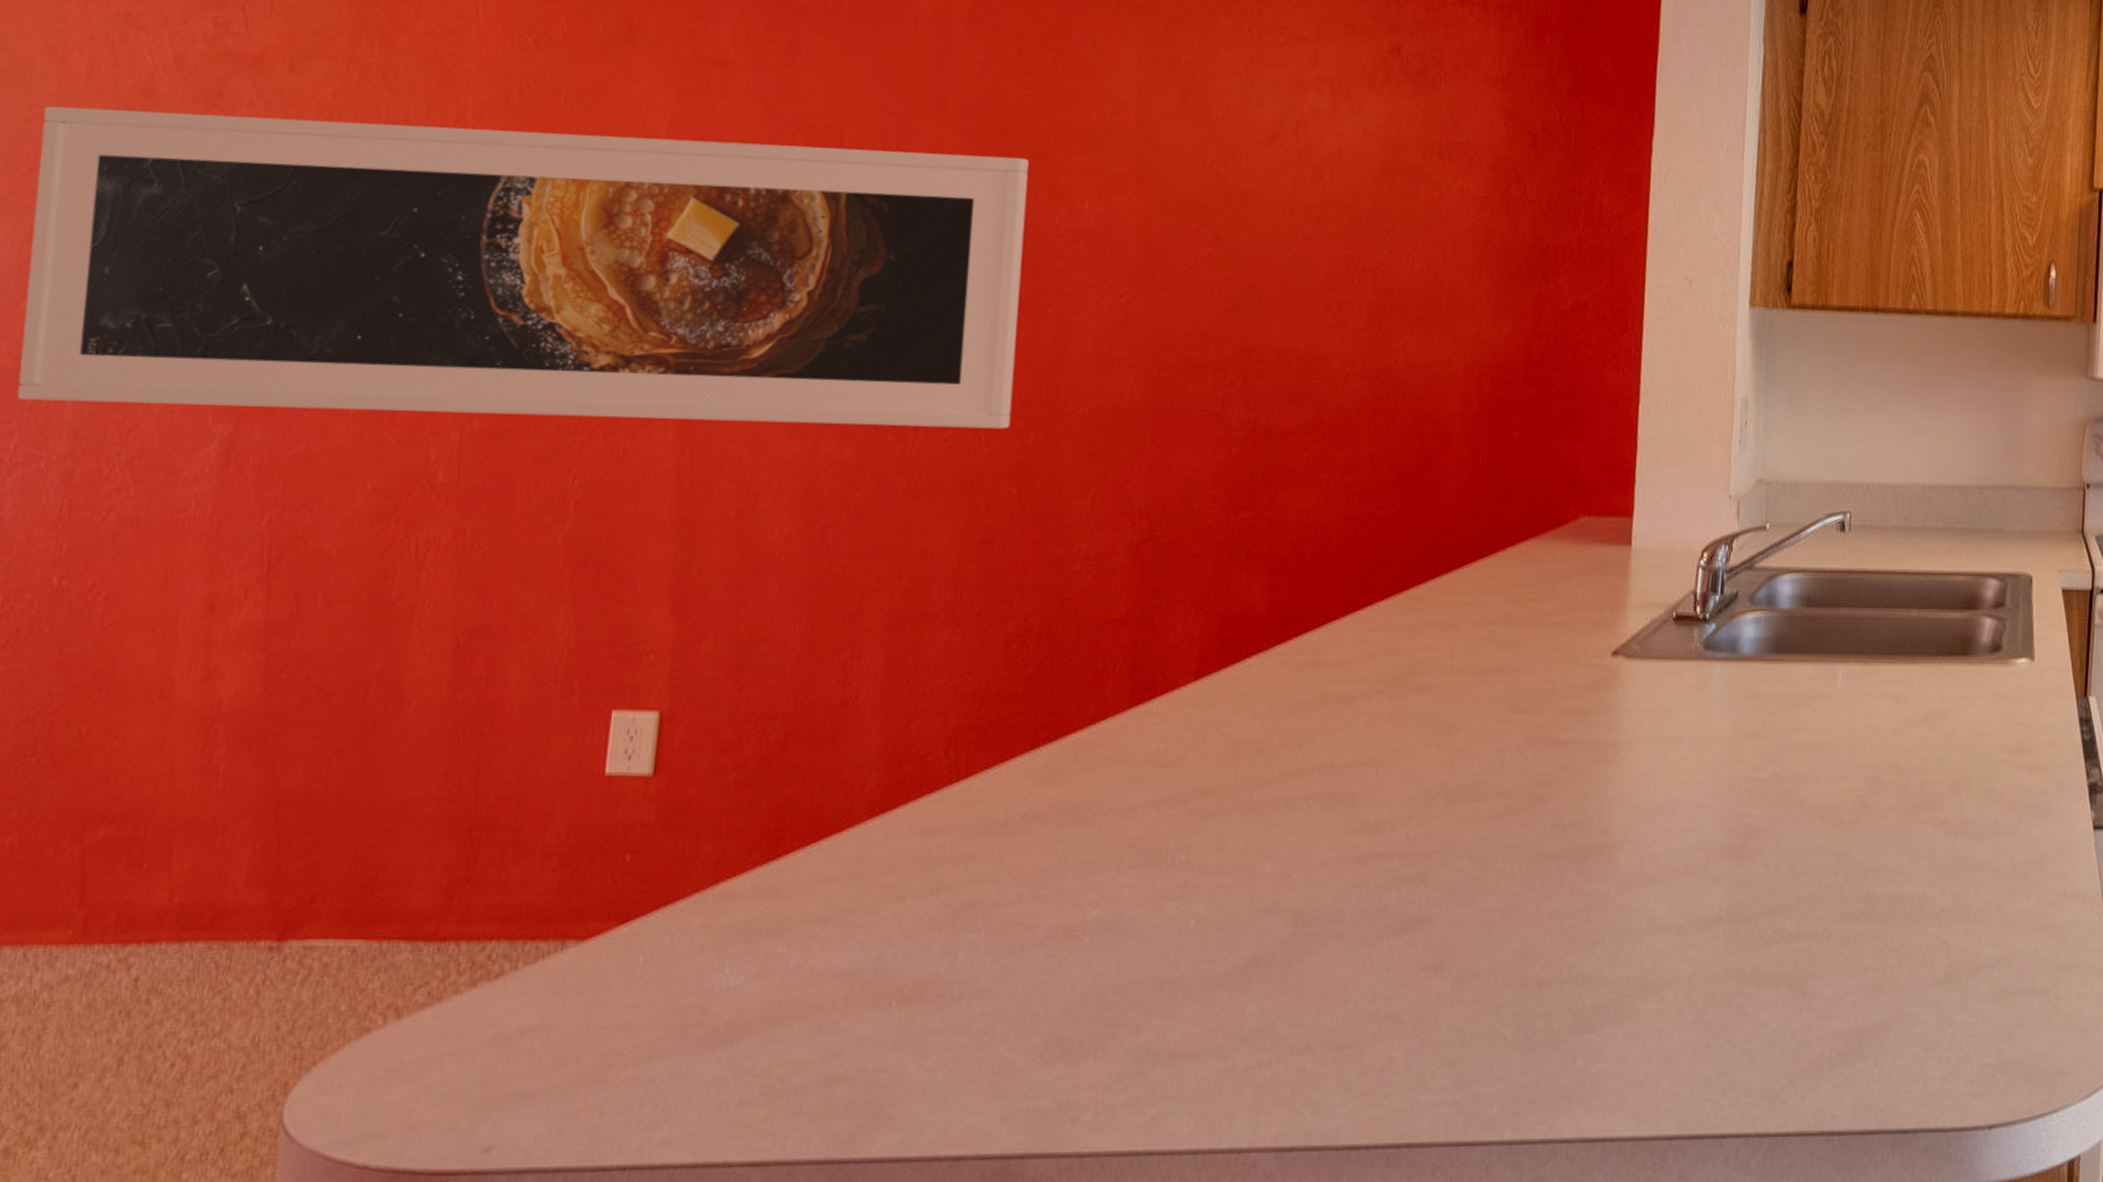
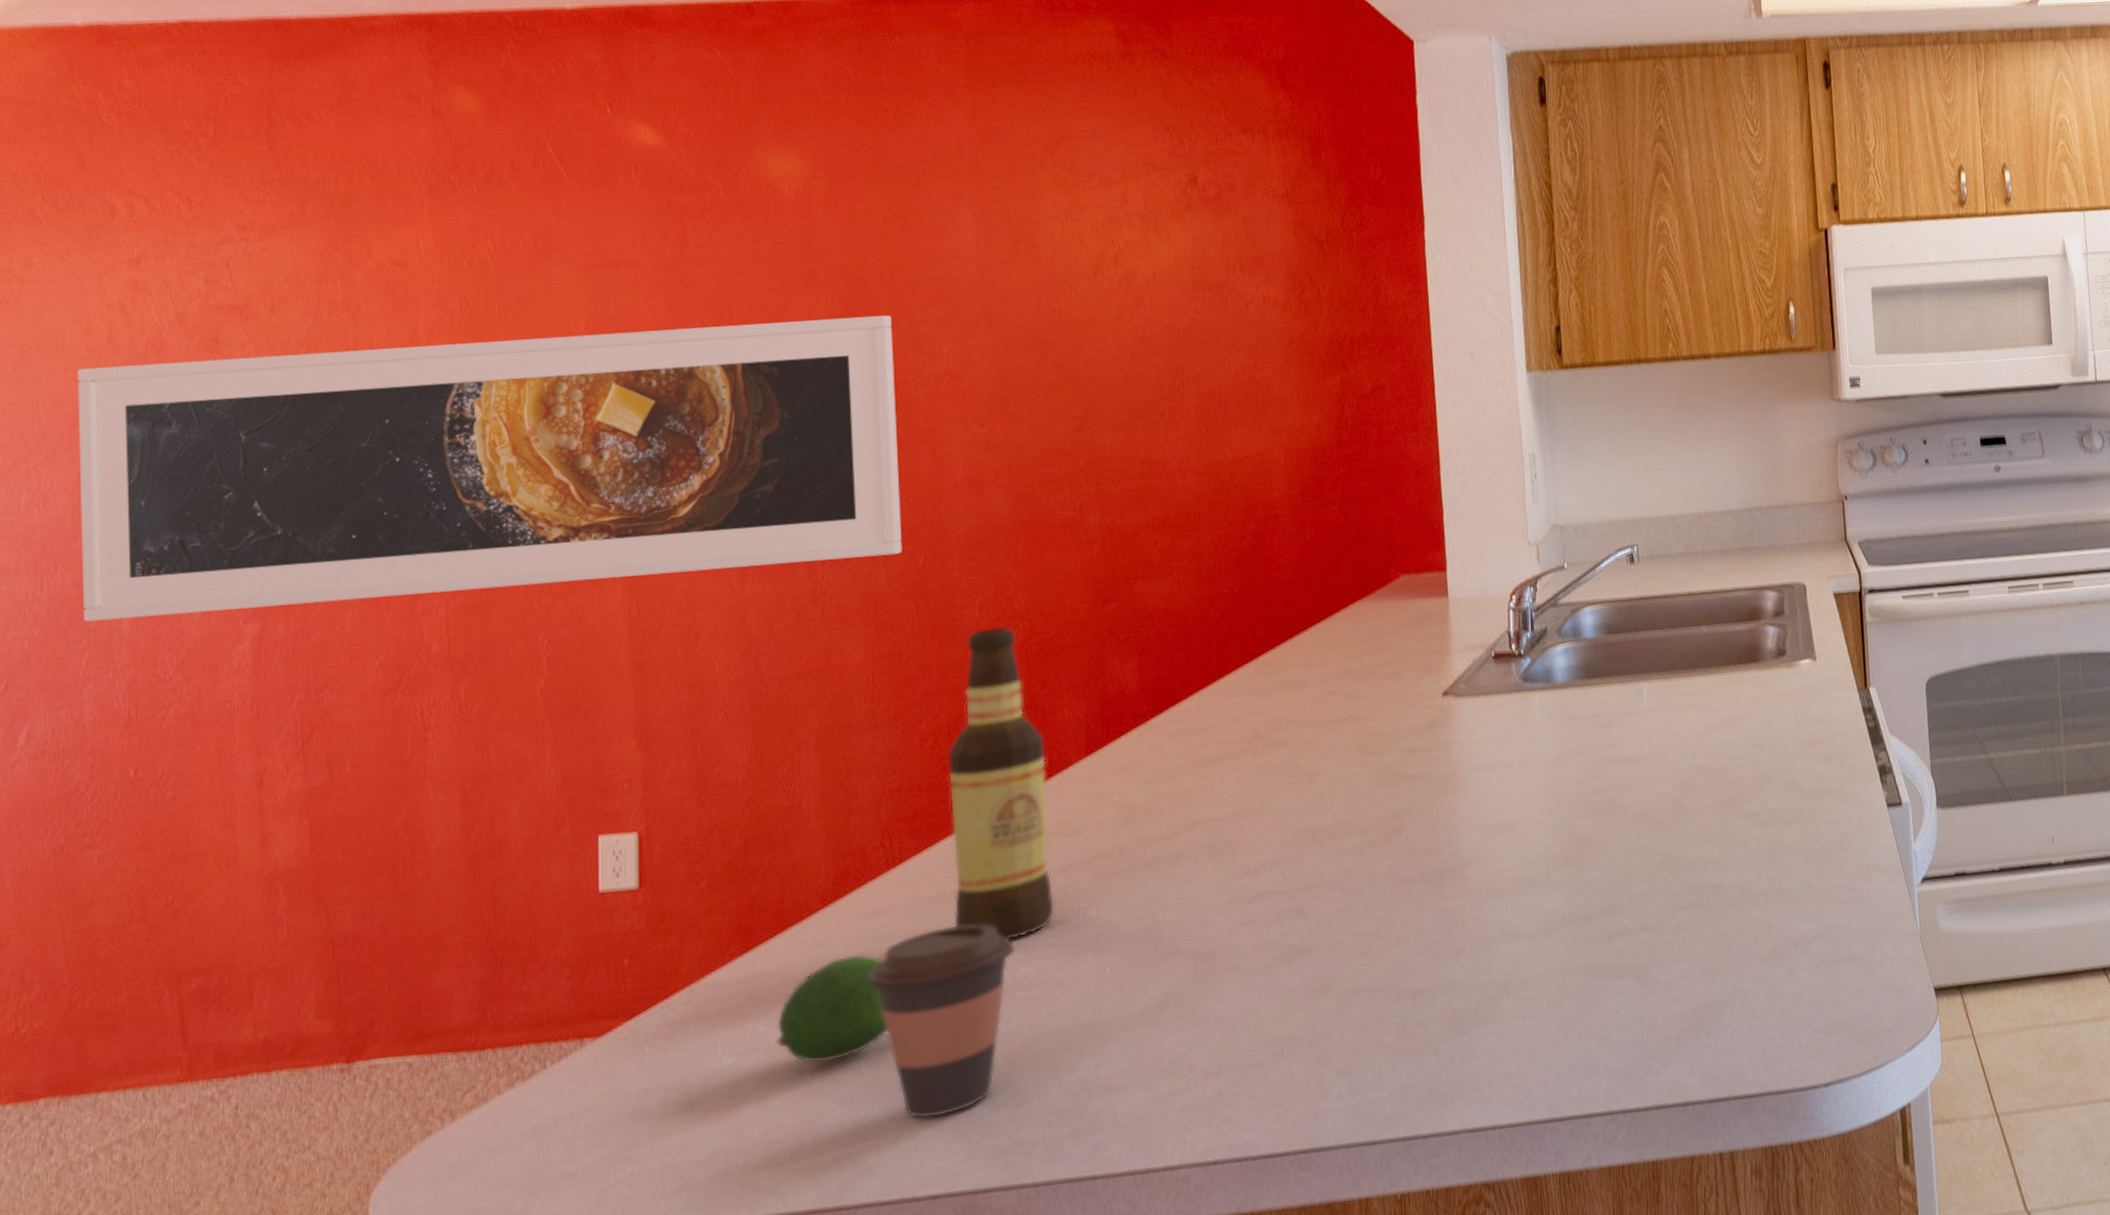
fruit: none [794,876,931,995] -> present [776,954,887,1064]
coffee cup: none [911,853,1089,1069] -> present [867,923,1016,1119]
bottle: none [1019,523,1151,878] -> present [947,626,1056,940]

